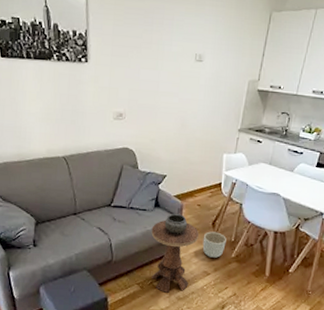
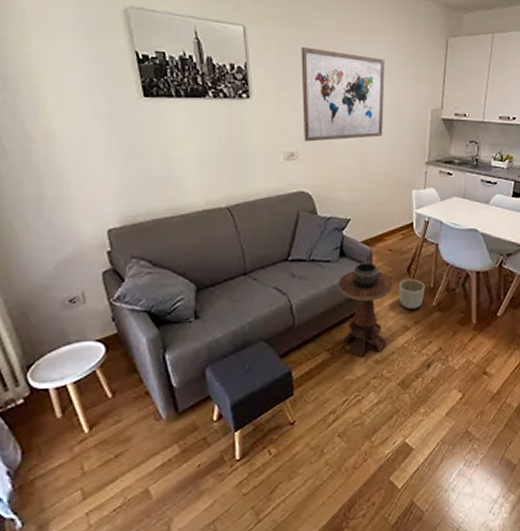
wall art: none [131,16,210,105] -> present [301,46,385,142]

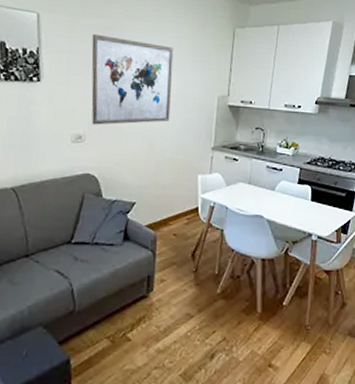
side table: present [338,262,394,357] -> none [121,247,178,345]
planter: present [398,279,425,309] -> none [182,265,209,296]

